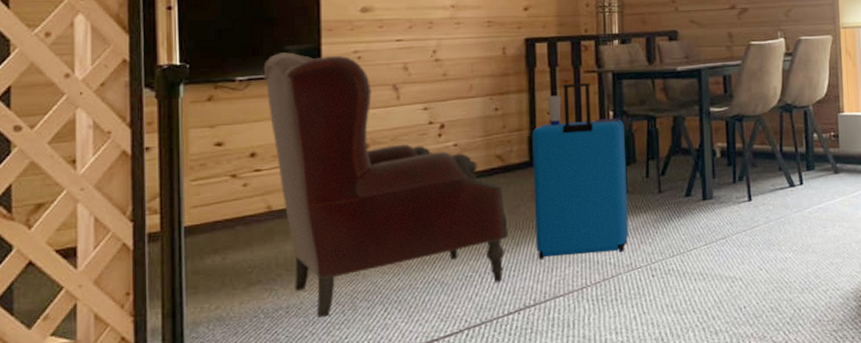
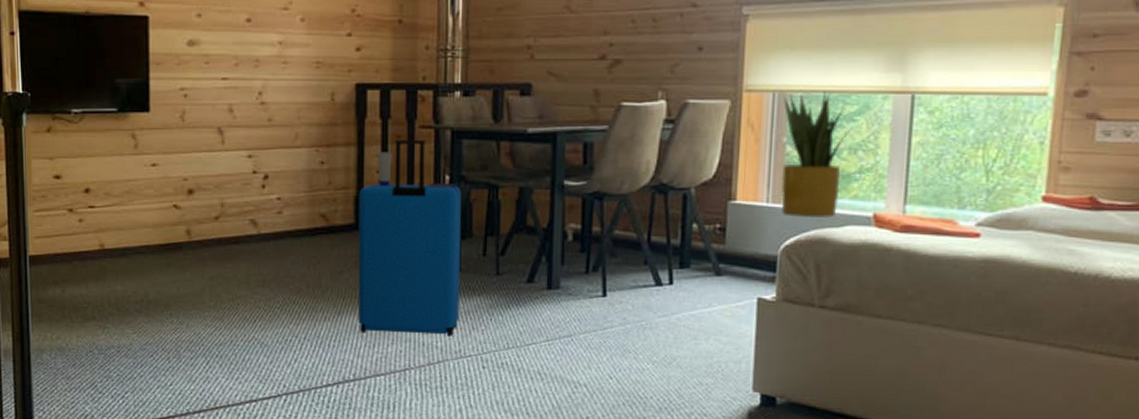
armchair: present [263,52,508,317] -> none [96,86,330,361]

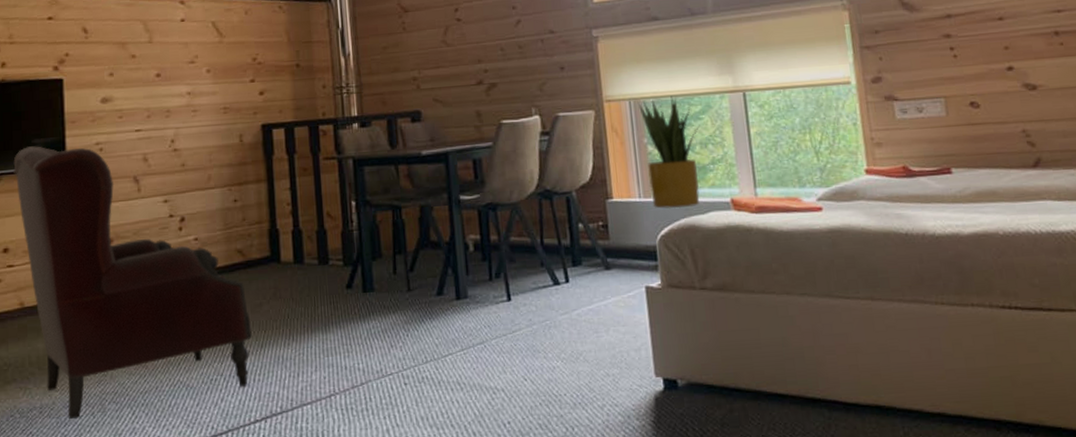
armchair: none [96,86,330,361] -> present [13,146,252,419]
suitcase: present [358,140,461,337] -> none [272,171,378,363]

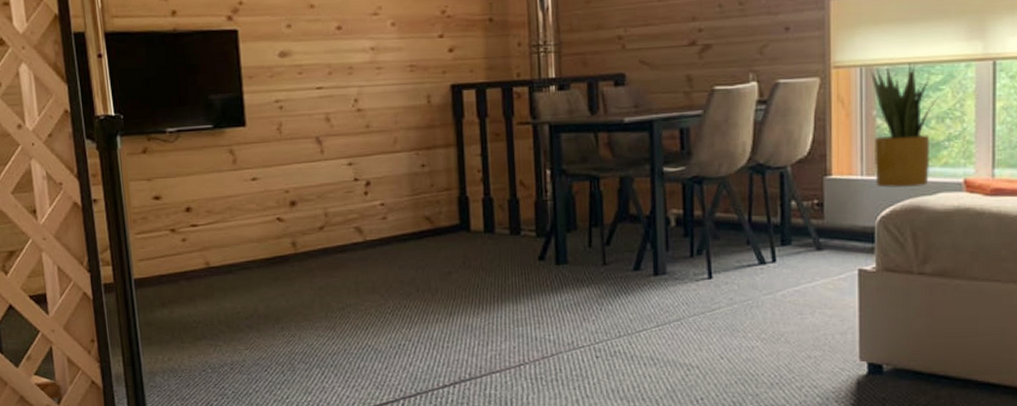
armchair: present [13,146,252,419] -> none [190,102,441,376]

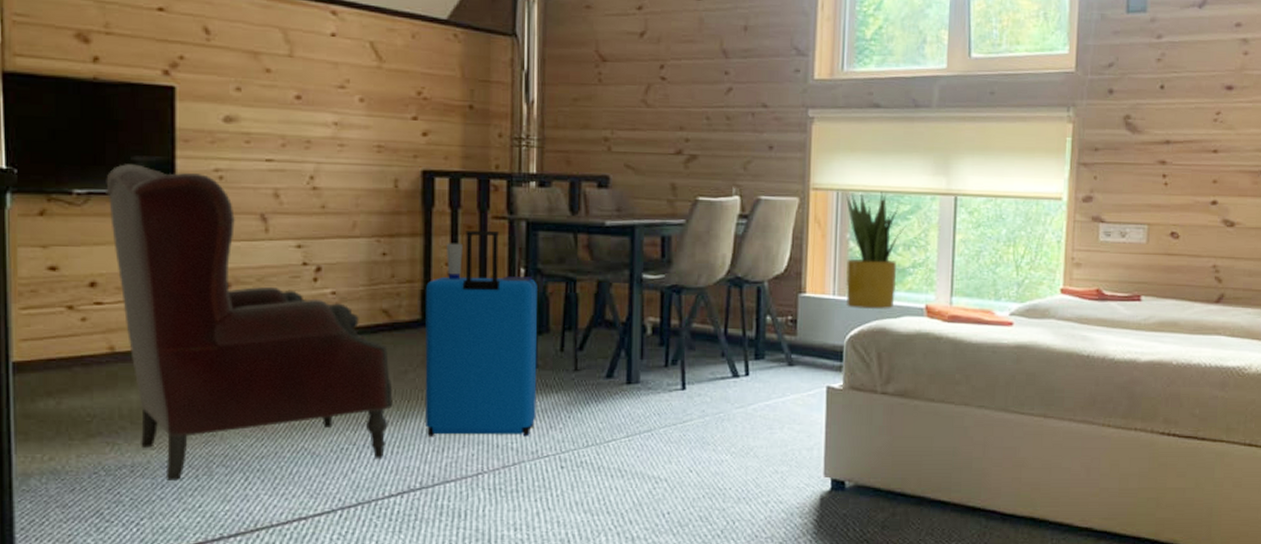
armchair: none [190,102,441,376] -> present [106,164,393,480]
suitcase: none [462,137,570,331] -> present [425,231,537,437]

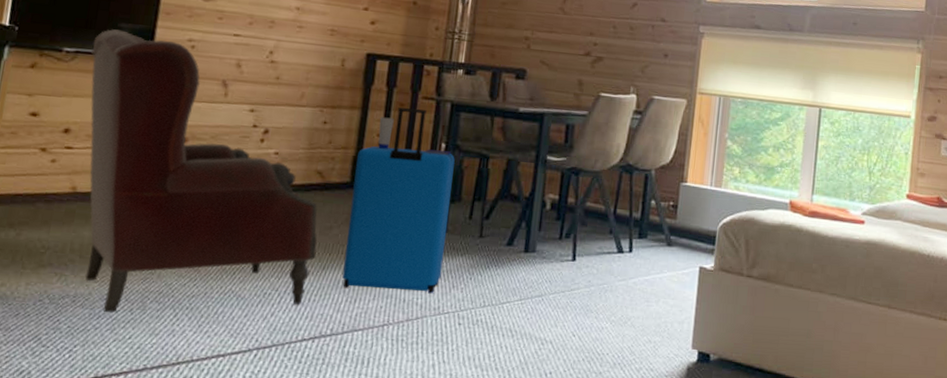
planter: present [845,191,906,310] -> none [721,99,777,202]

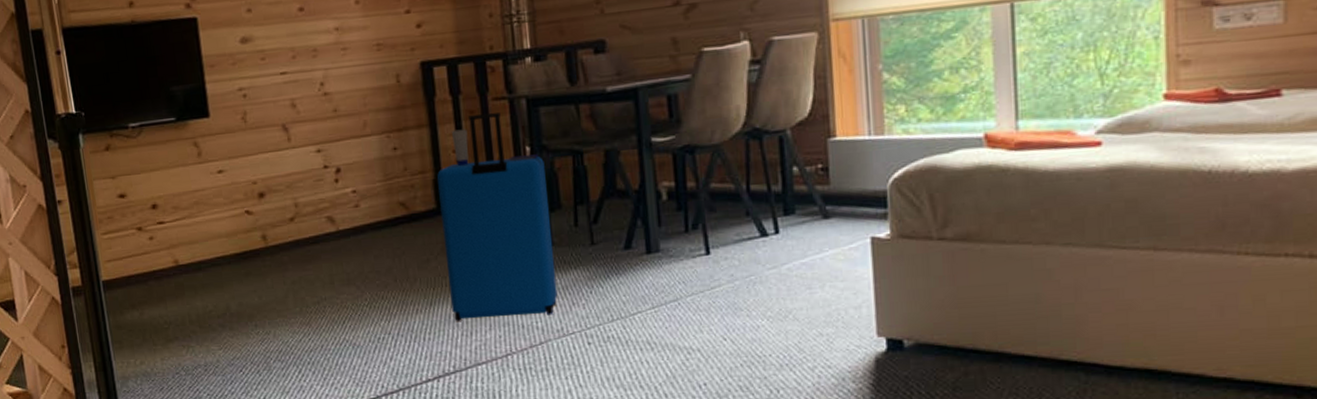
armchair: present [84,29,318,312] -> none [152,93,420,376]

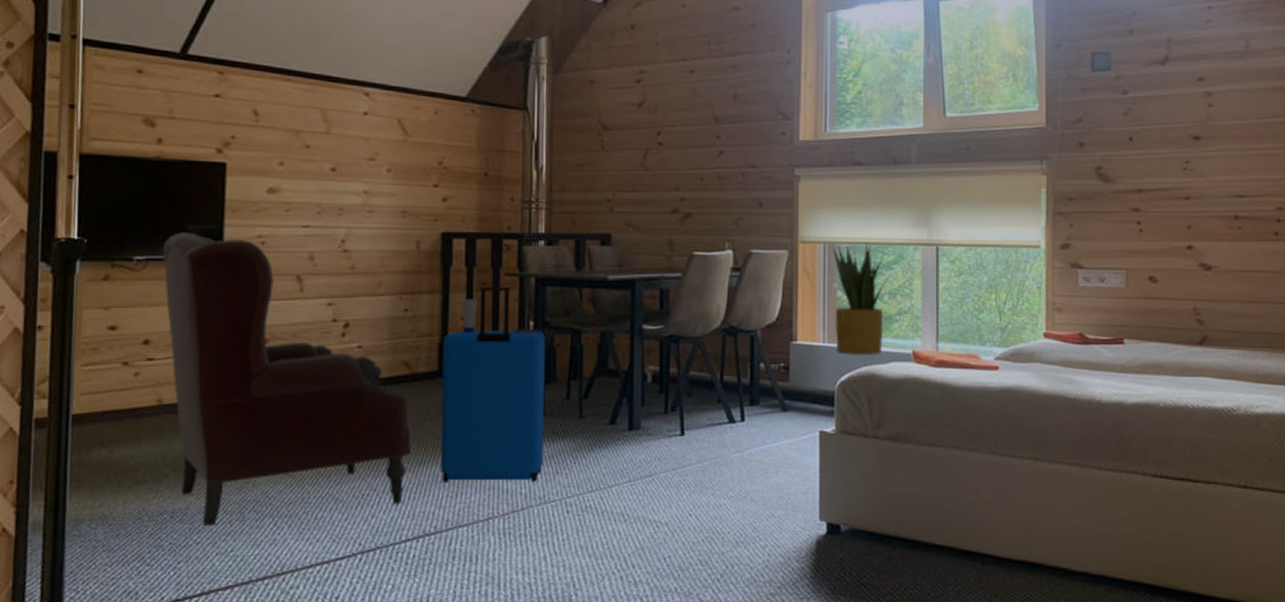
armchair: none [152,93,420,376] -> present [162,232,411,525]
planter: none [874,10,952,148] -> present [833,243,891,356]

